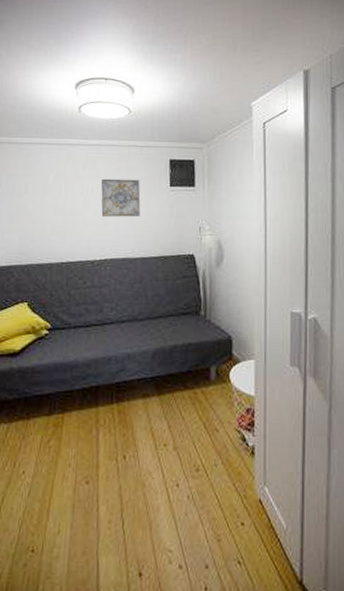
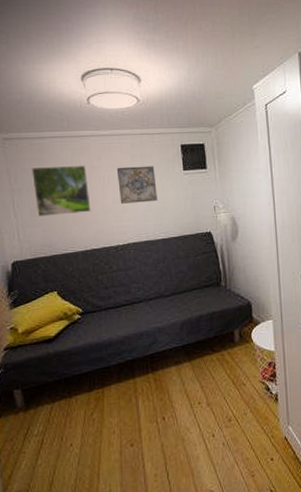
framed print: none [16,173,71,224] -> present [32,165,91,216]

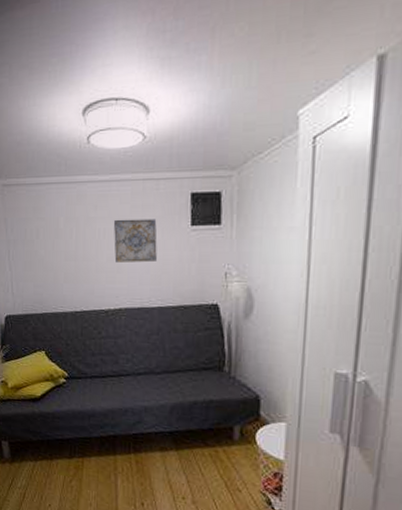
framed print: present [32,165,91,216] -> none [27,215,84,271]

